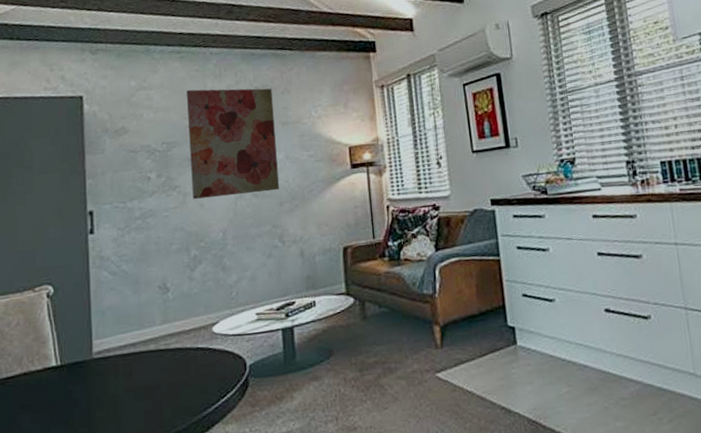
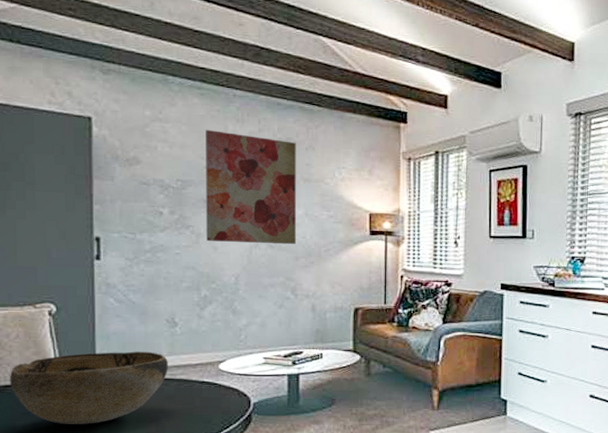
decorative bowl: none [10,322,163,413] -> present [9,351,168,424]

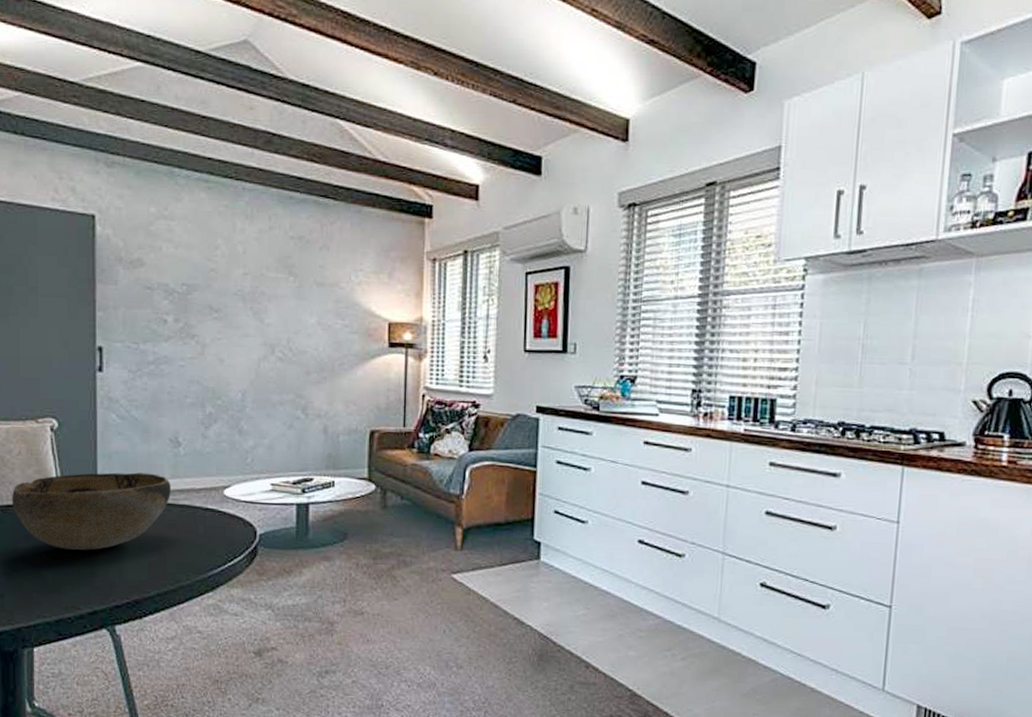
wall art: present [206,130,296,245] -> none [212,228,309,358]

